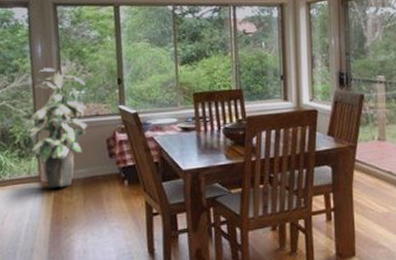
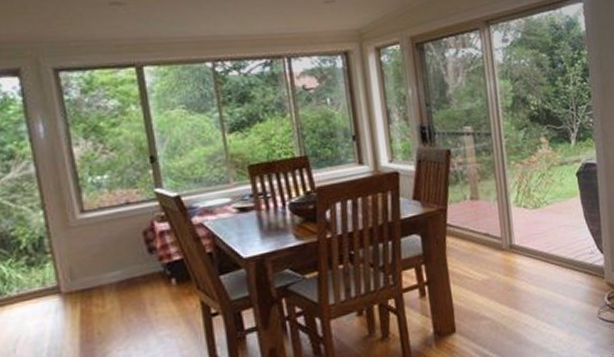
indoor plant: present [21,68,88,188] -> none [24,150,117,300]

